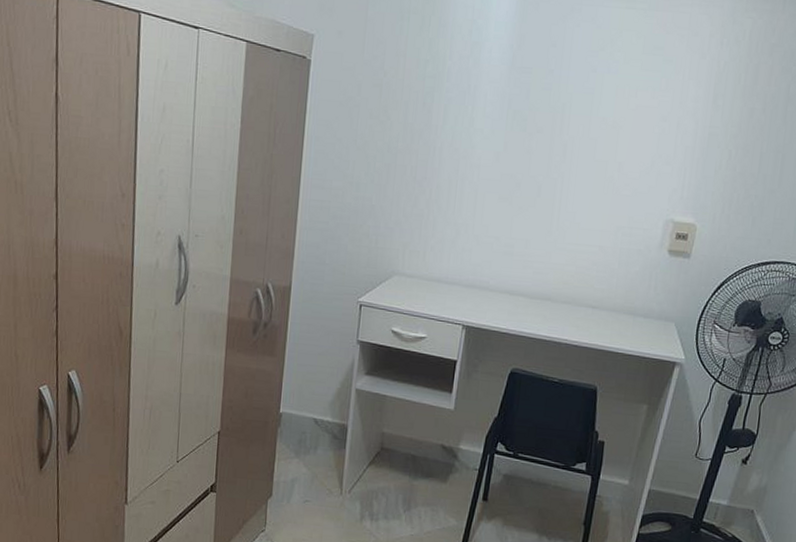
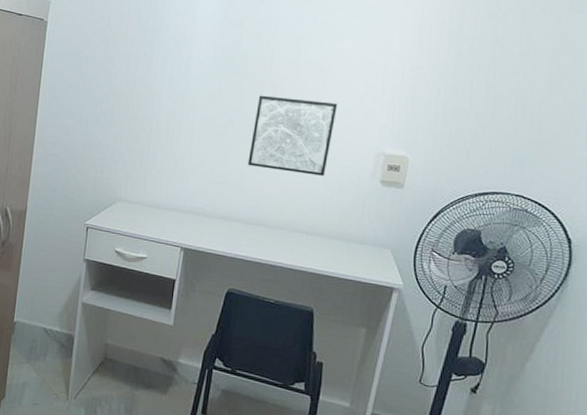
wall art: none [534,154,629,245] -> present [247,95,338,176]

